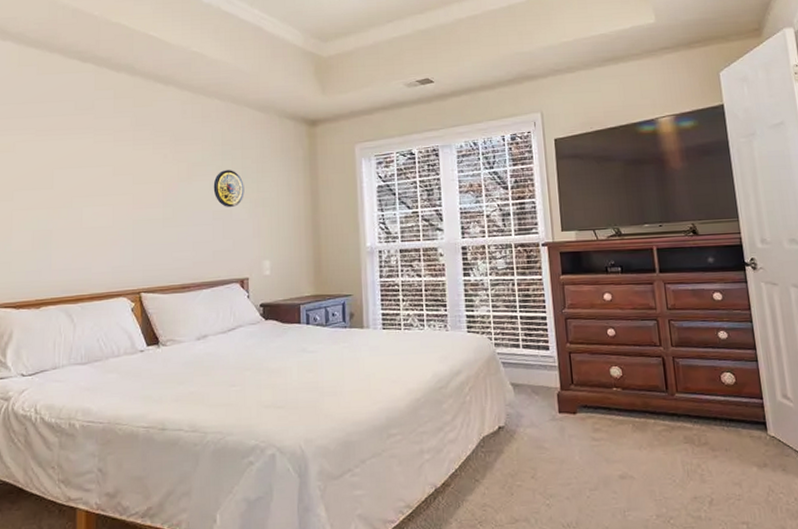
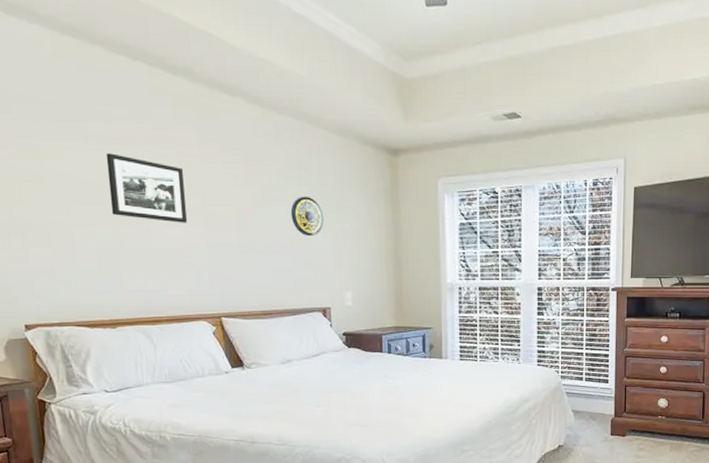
picture frame: none [49,143,117,202] -> present [105,153,187,223]

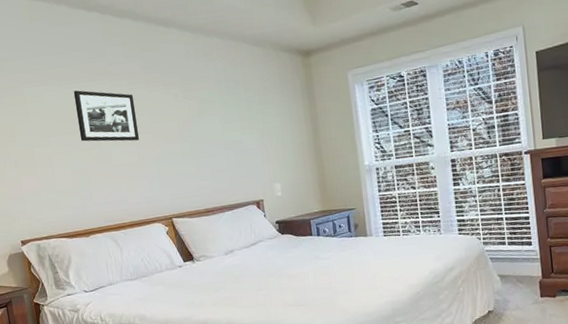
wall clock: present [290,197,324,236] -> none [222,104,251,138]

